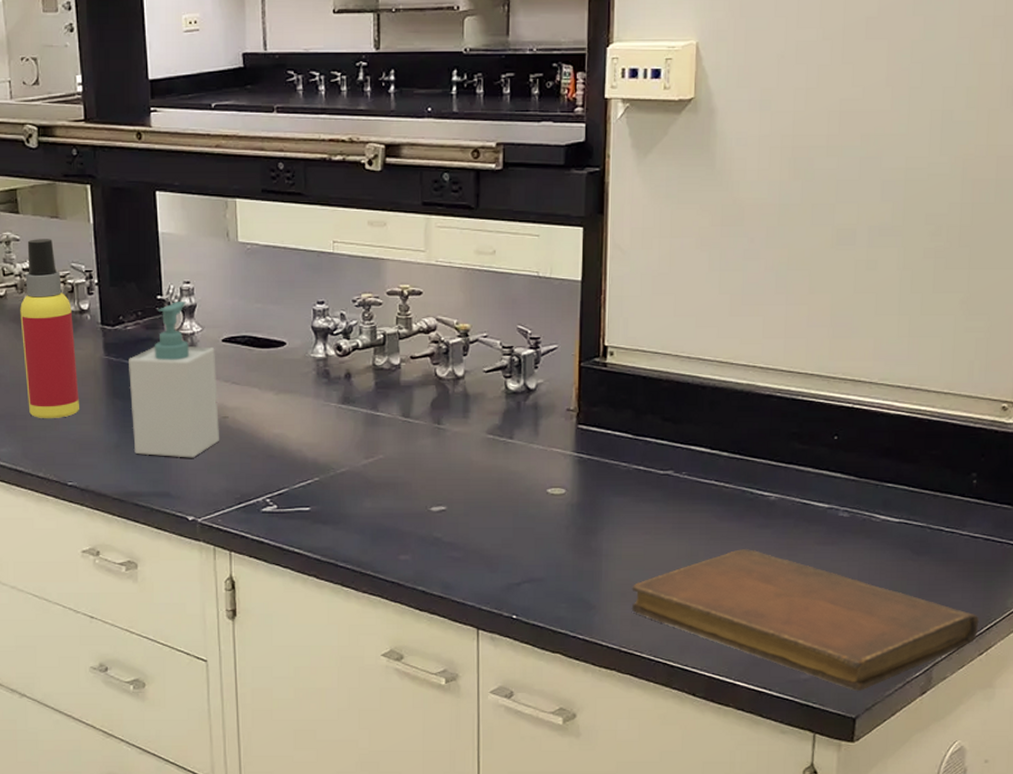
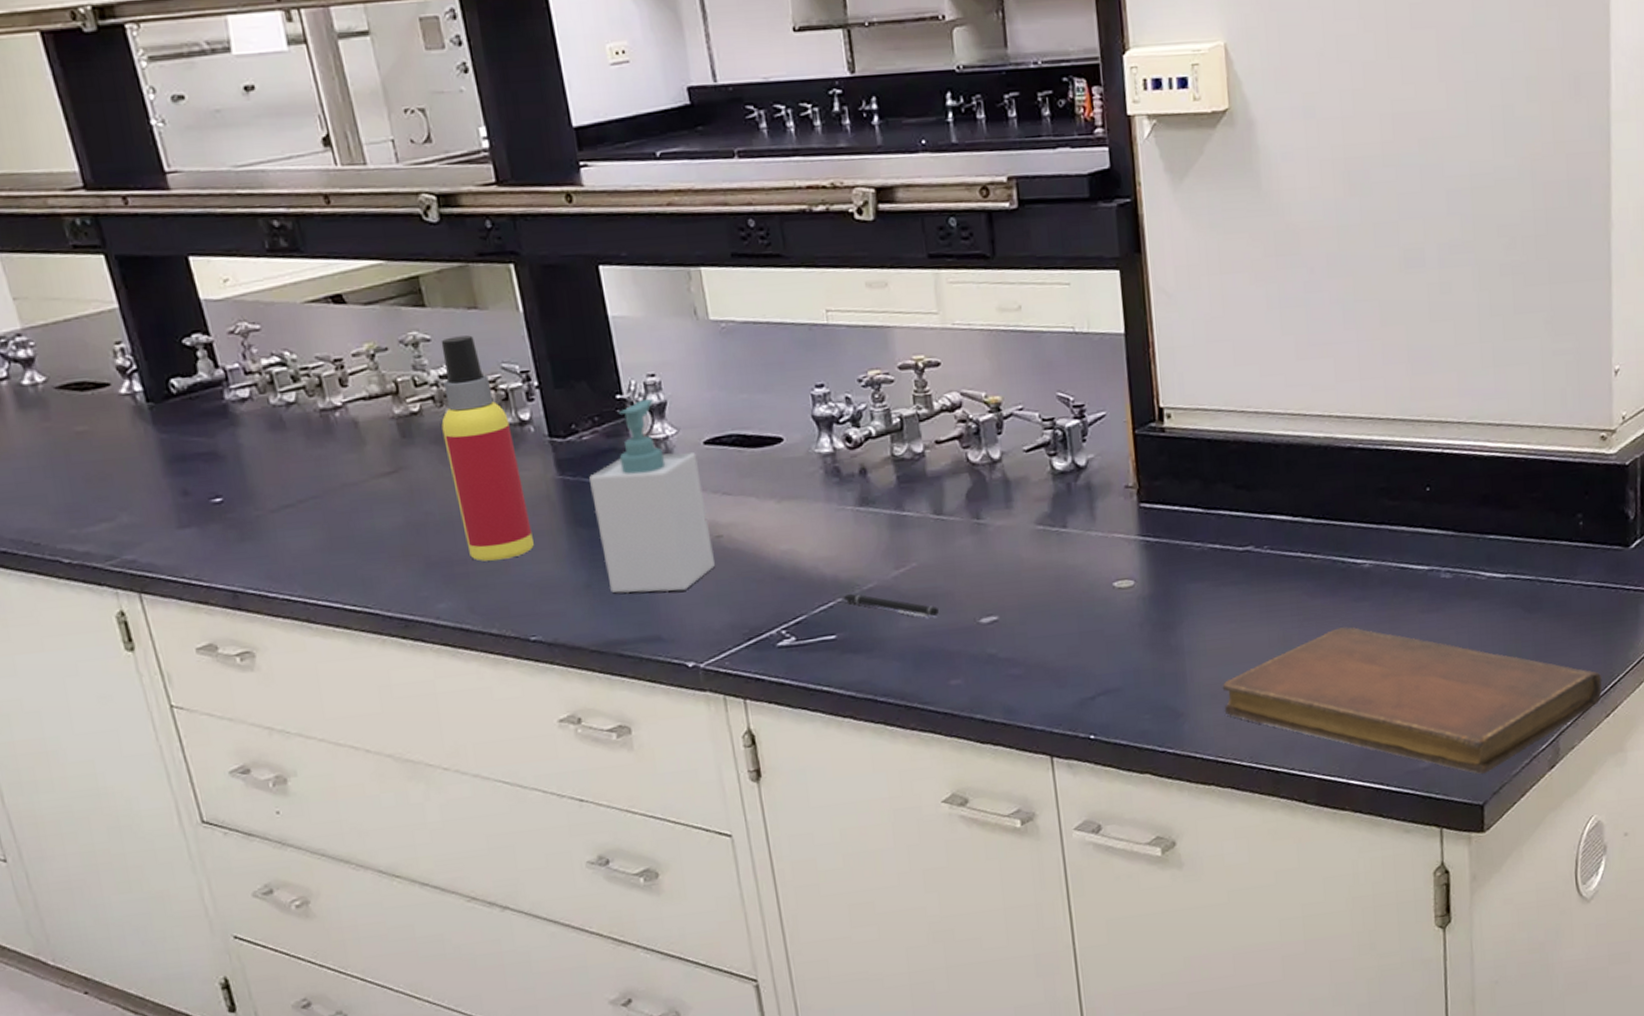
pen: none [319,474,397,501] -> present [843,593,939,618]

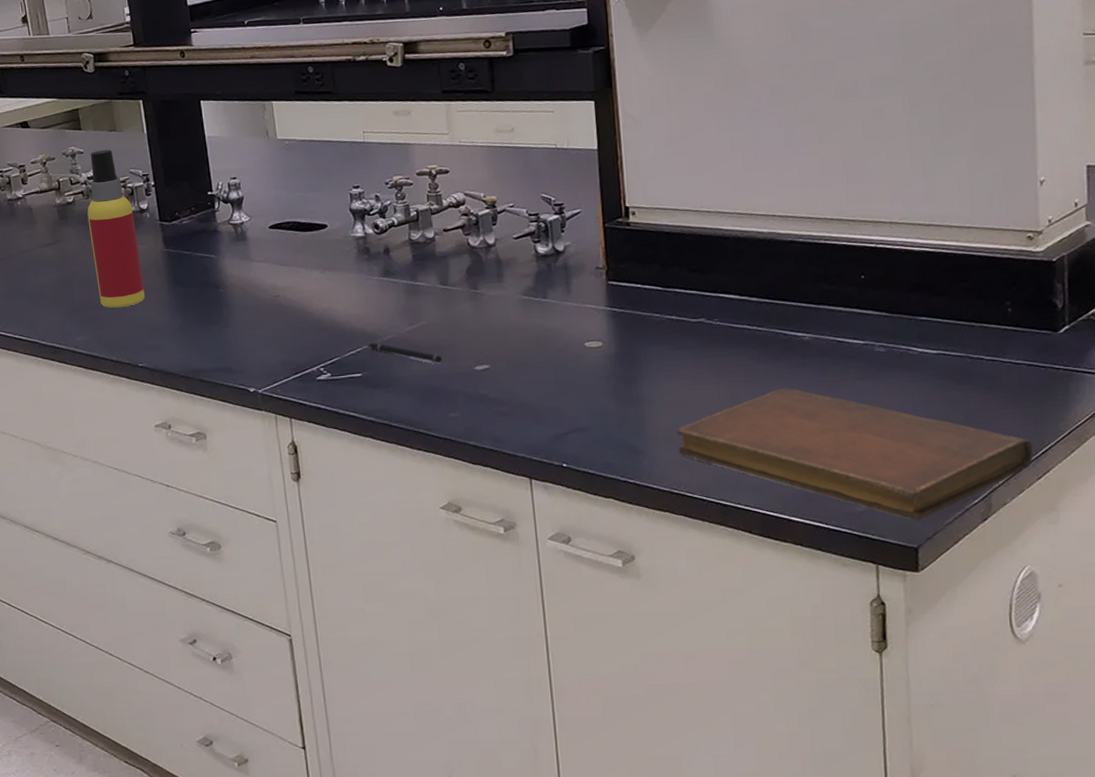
soap bottle: present [589,399,715,594] -> none [186,195,273,336]

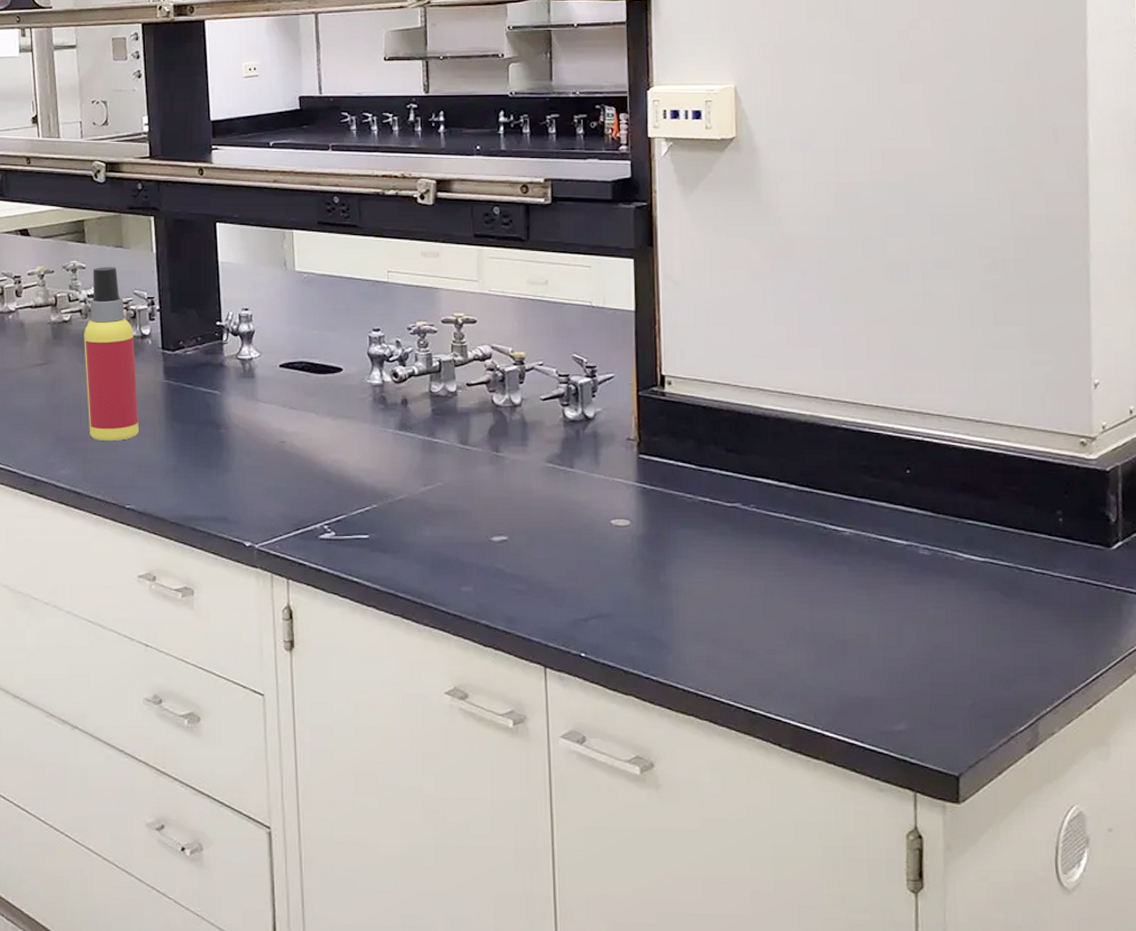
pen: present [368,342,442,364] -> none [378,501,457,530]
notebook: present [676,388,1034,521] -> none [705,587,1084,745]

